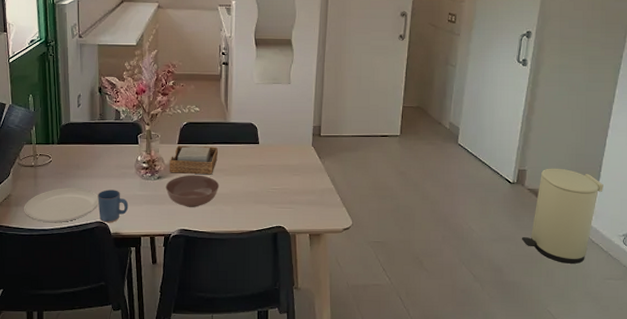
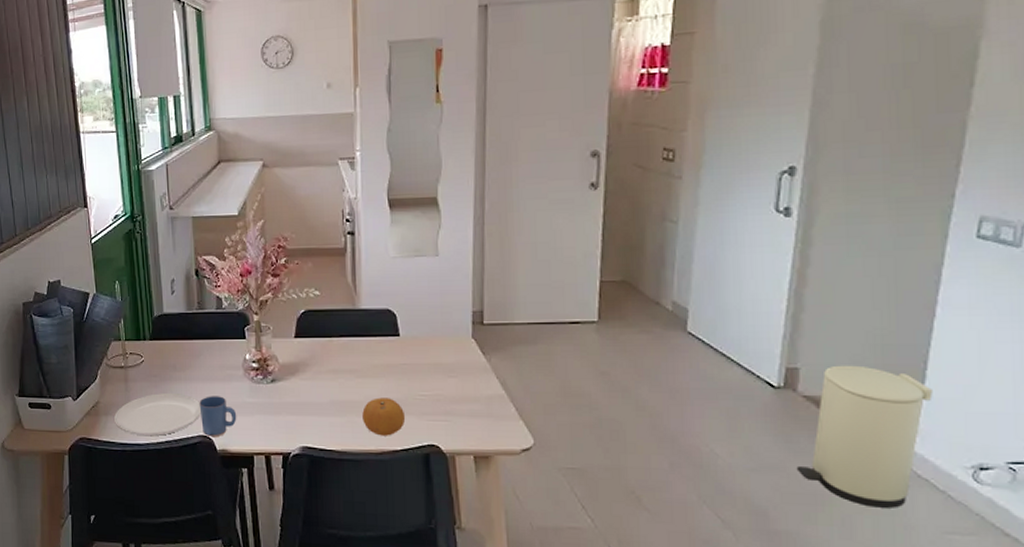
bowl: present [165,175,220,207] -> none [281,377,350,419]
napkin holder: present [169,145,218,175] -> none [284,339,346,377]
fruit: none [228,191,261,220] -> present [362,397,406,436]

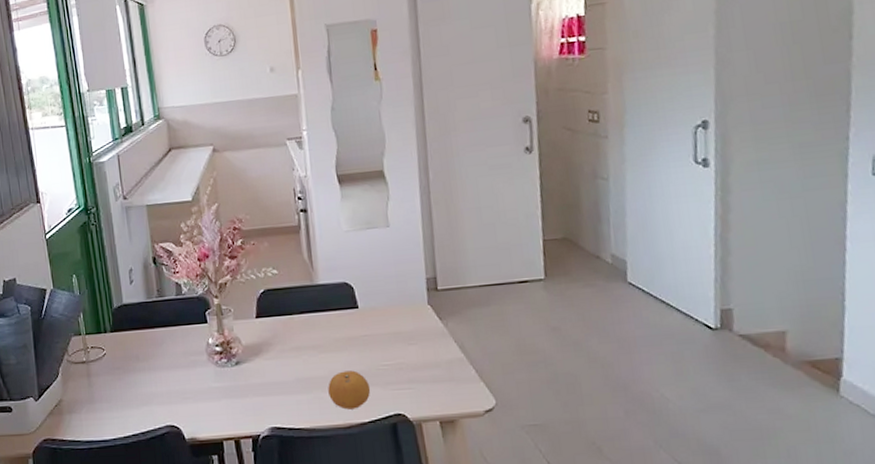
plate: present [114,393,201,437] -> none [78,384,167,432]
mug: present [199,396,237,437] -> none [164,383,204,427]
pedal bin: present [796,365,933,508] -> none [740,302,854,437]

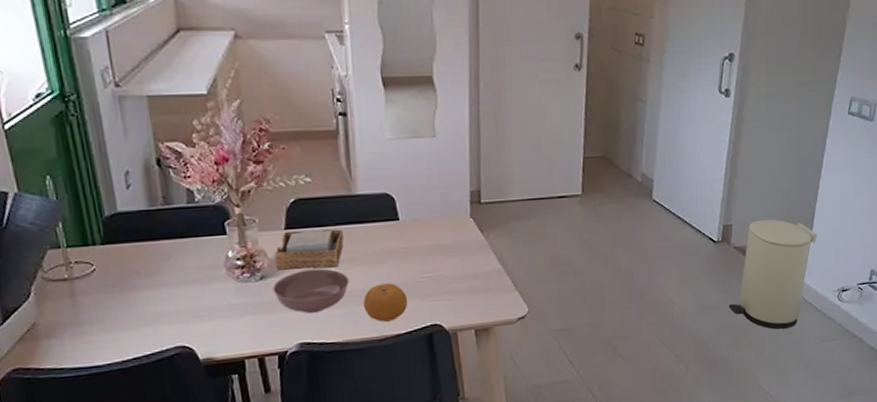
bowl: none [246,355,315,398] -> present [272,268,350,313]
napkin holder: none [248,317,308,356] -> present [275,229,344,270]
pedal bin: none [740,302,854,437] -> present [728,219,817,329]

